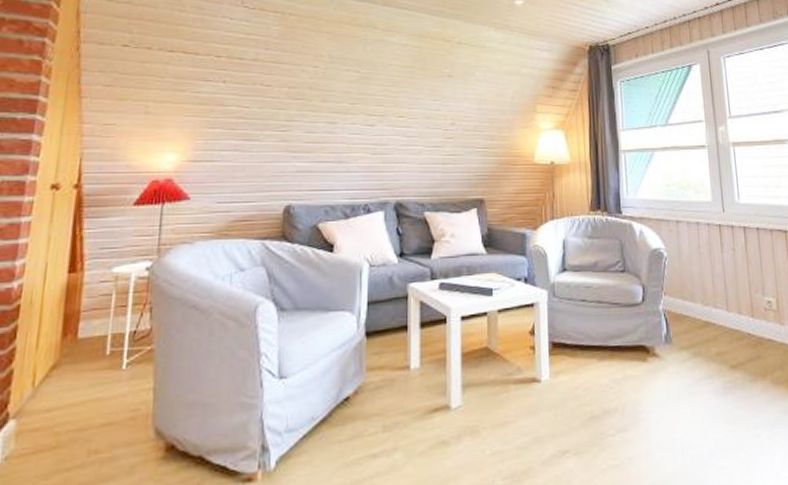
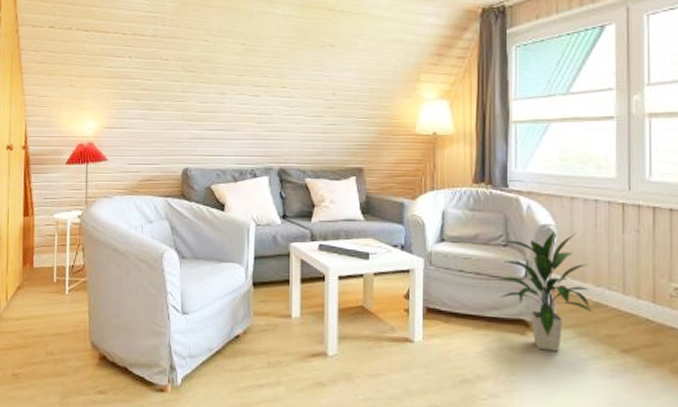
indoor plant: none [619,254,706,375] -> present [499,231,595,351]

